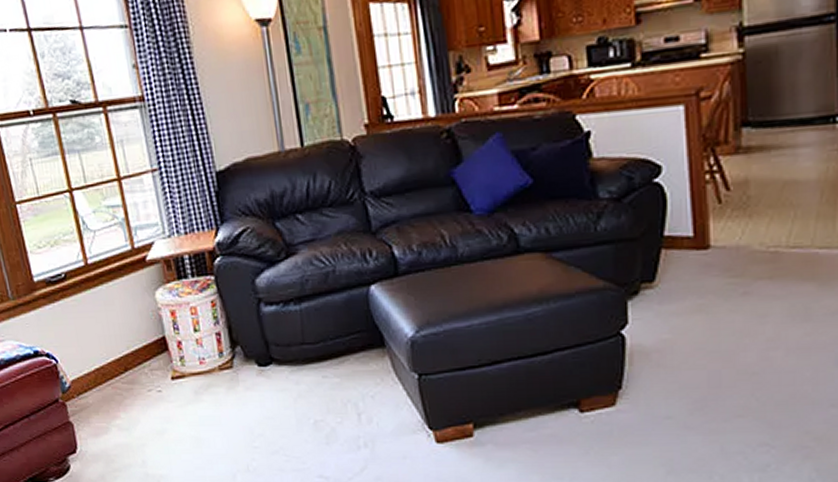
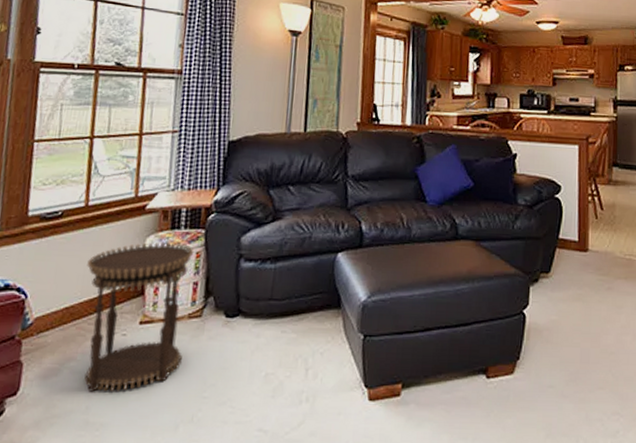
side table: none [104,292,224,447] -> present [84,242,194,392]

